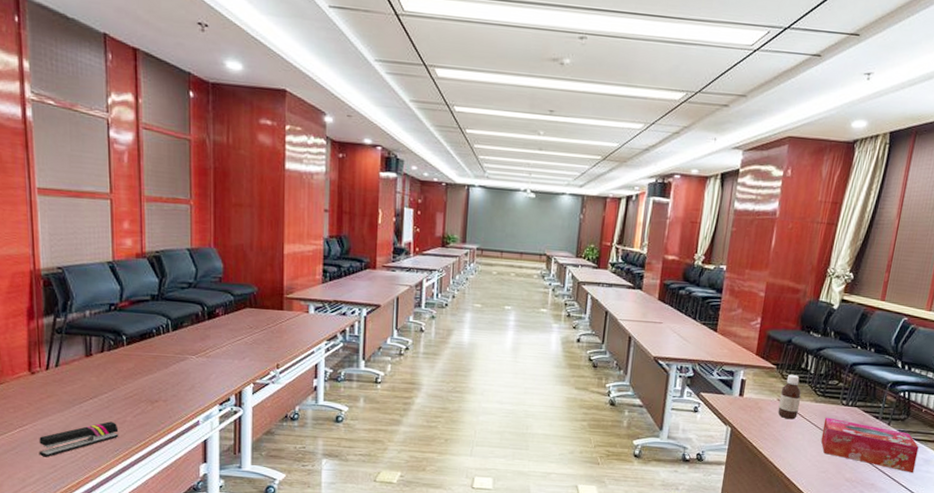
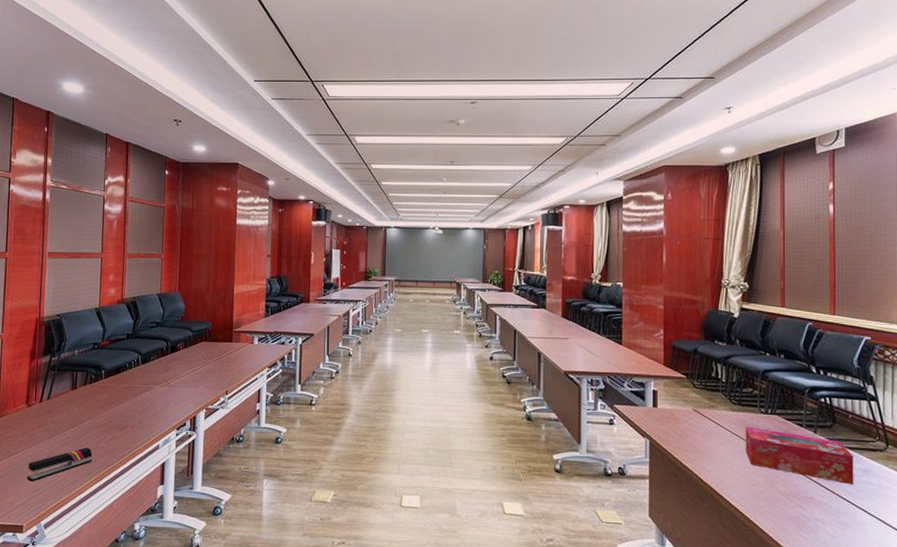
bottle: present [777,374,802,420] -> none [695,383,716,430]

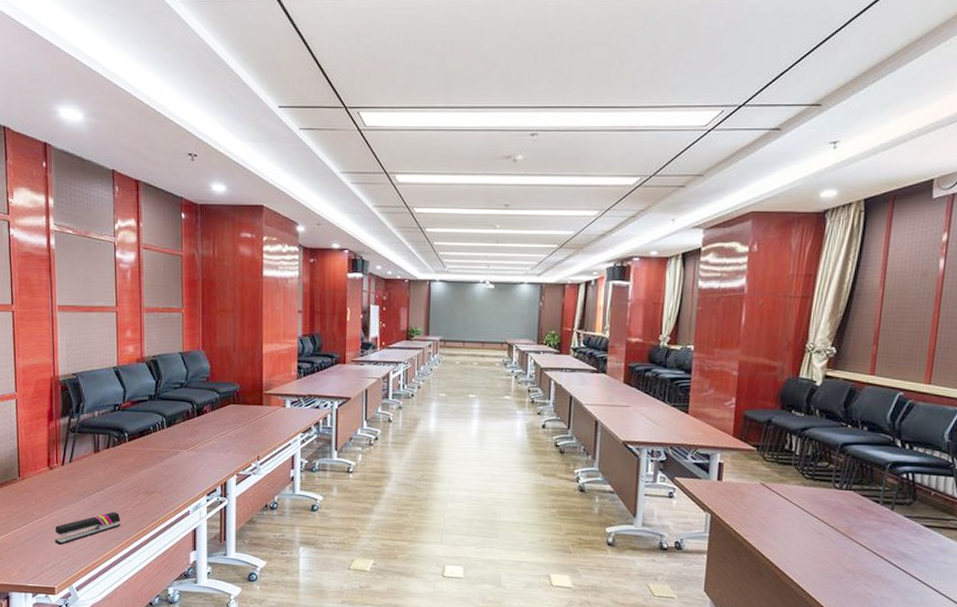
tissue box: present [745,426,854,485] -> none [813,502,931,564]

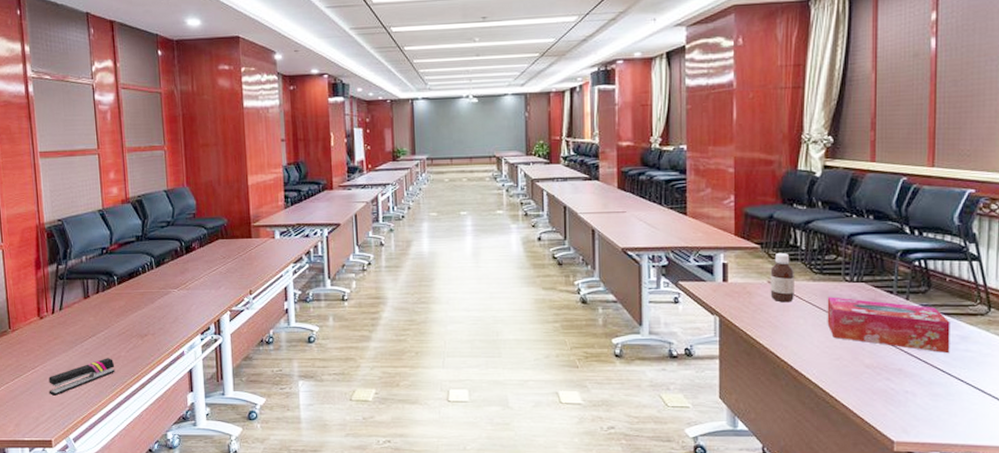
bottle: none [762,456,787,505] -> present [770,252,794,303]
tissue box: none [813,502,931,564] -> present [827,296,950,354]

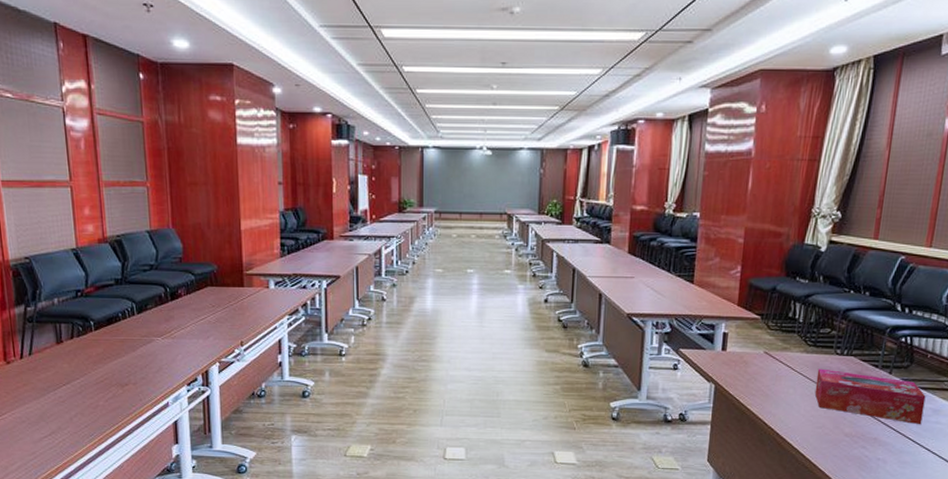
stapler: present [49,358,115,396] -> none [18,407,93,445]
bottle: present [770,252,794,303] -> none [765,324,790,373]

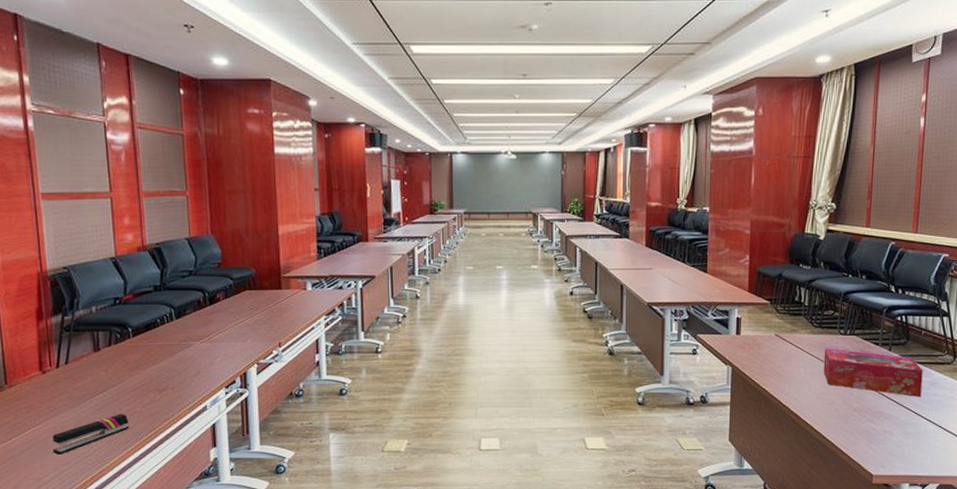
stapler: none [18,407,93,445] -> present [52,414,130,455]

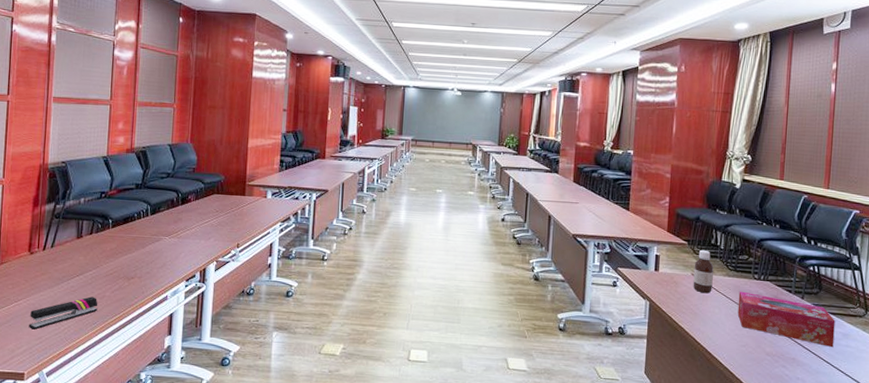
bottle: none [776,308,798,354] -> present [693,249,714,294]

